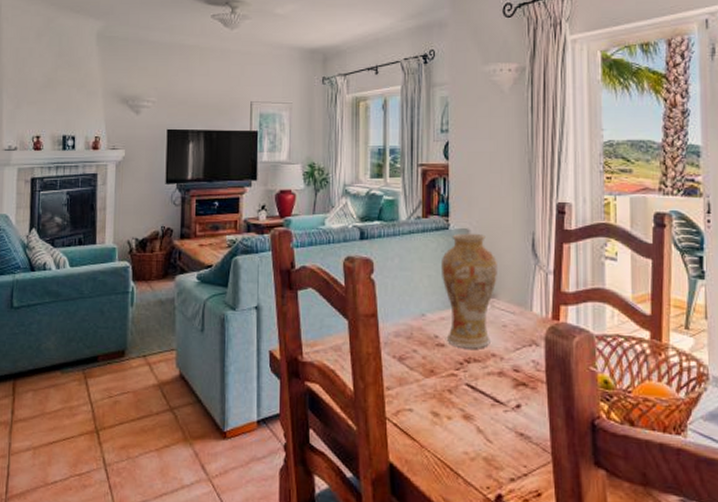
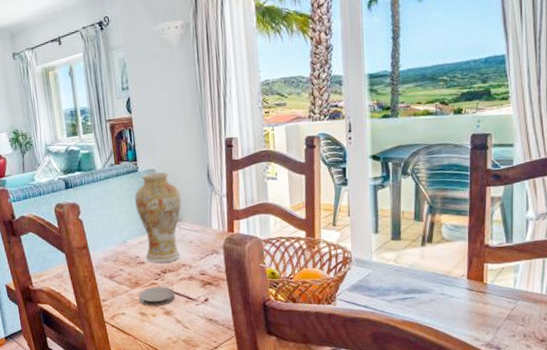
coaster: none [433,379,478,406] -> present [139,286,175,307]

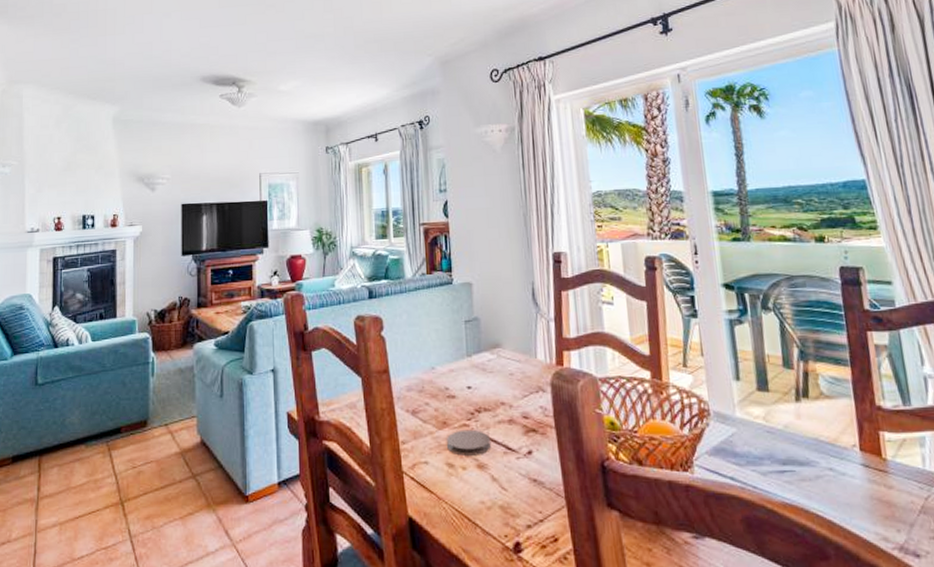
vase: present [134,171,182,263] -> none [446,286,501,399]

